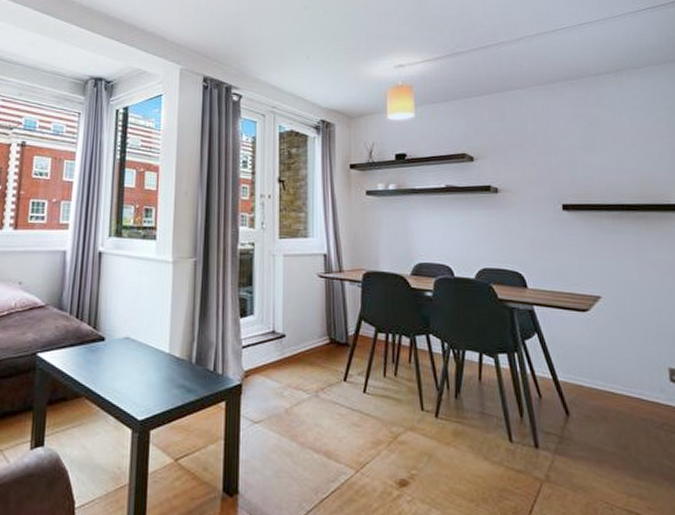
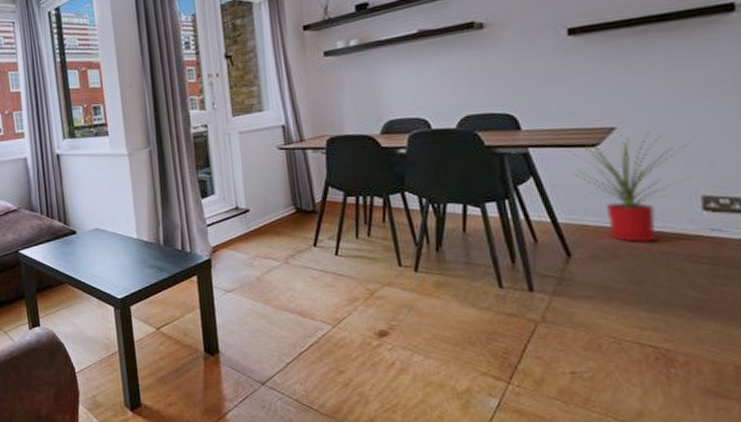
house plant: none [564,304,660,407] -> present [567,132,691,243]

